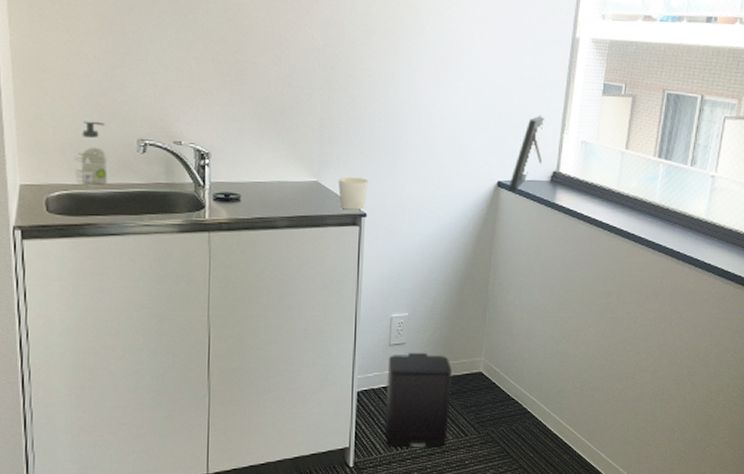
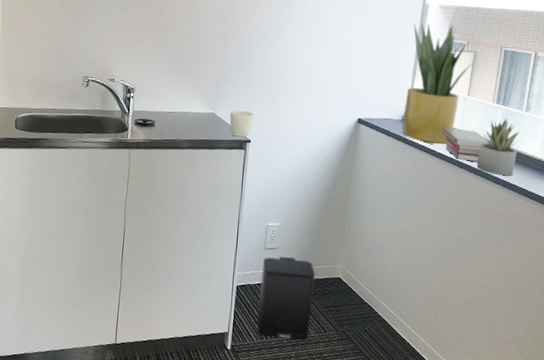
soap dispenser: present [74,121,108,187] -> none [37,62,61,111]
picture frame: present [508,115,545,192] -> none [367,66,399,128]
planter: none [551,57,635,208] -> present [403,19,476,144]
books: none [596,188,653,227] -> present [441,127,491,162]
succulent plant: none [636,174,685,242] -> present [476,117,520,176]

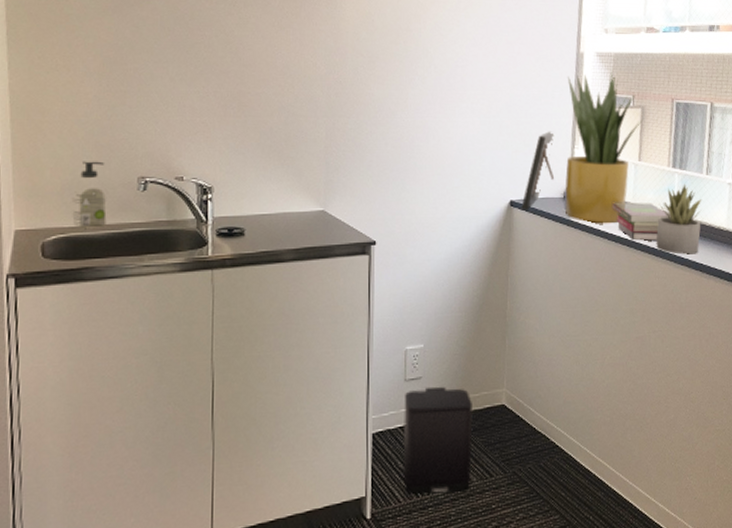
soap dispenser: none [37,62,61,111] -> present [72,161,107,228]
cup: present [230,110,254,138] -> none [346,203,377,240]
picture frame: none [367,66,399,128] -> present [521,131,555,211]

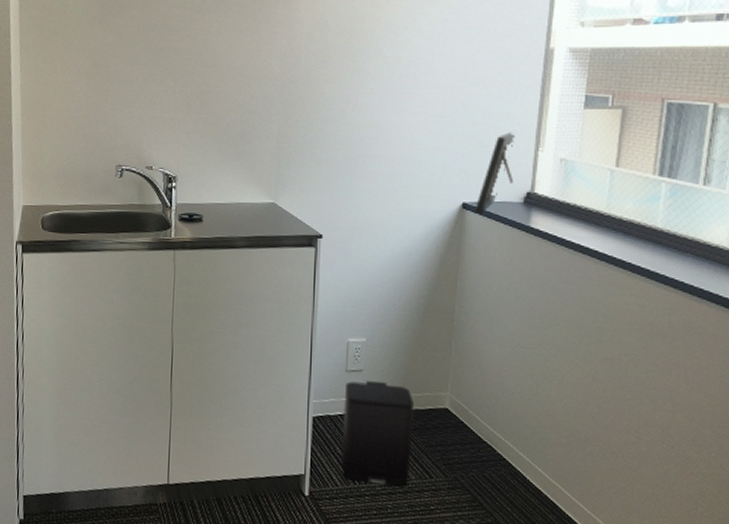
soap dispenser: present [72,161,107,228] -> none [65,150,91,207]
planter: present [565,70,645,223] -> none [525,66,626,232]
books: present [611,202,671,241] -> none [580,210,654,255]
succulent plant: present [656,183,702,255] -> none [633,194,696,274]

